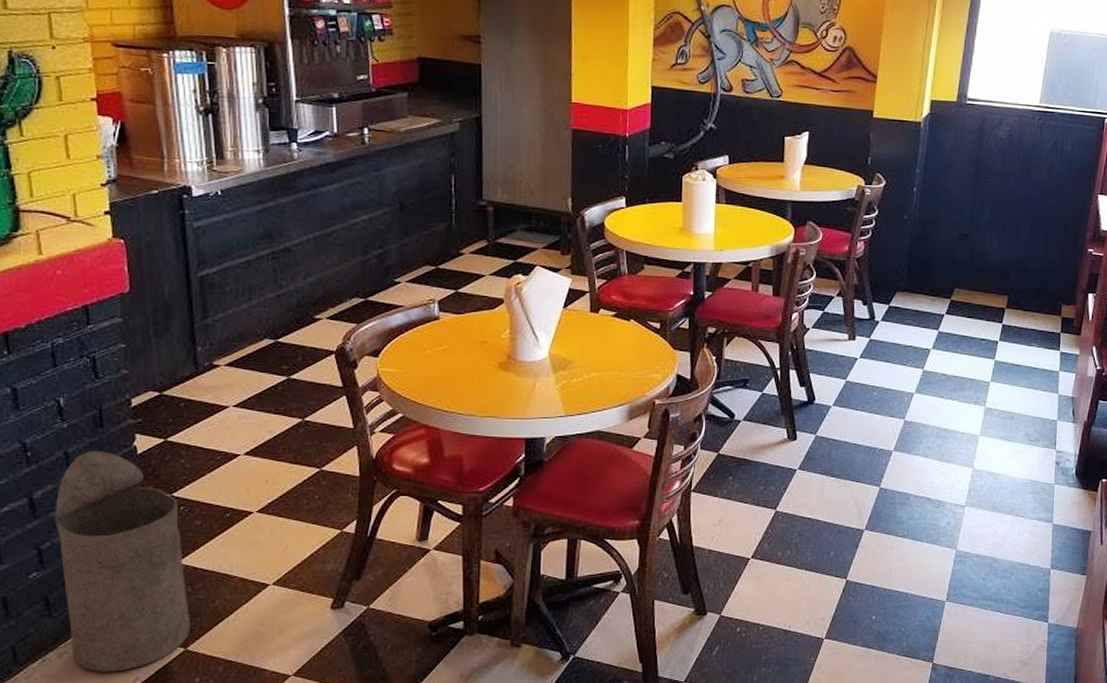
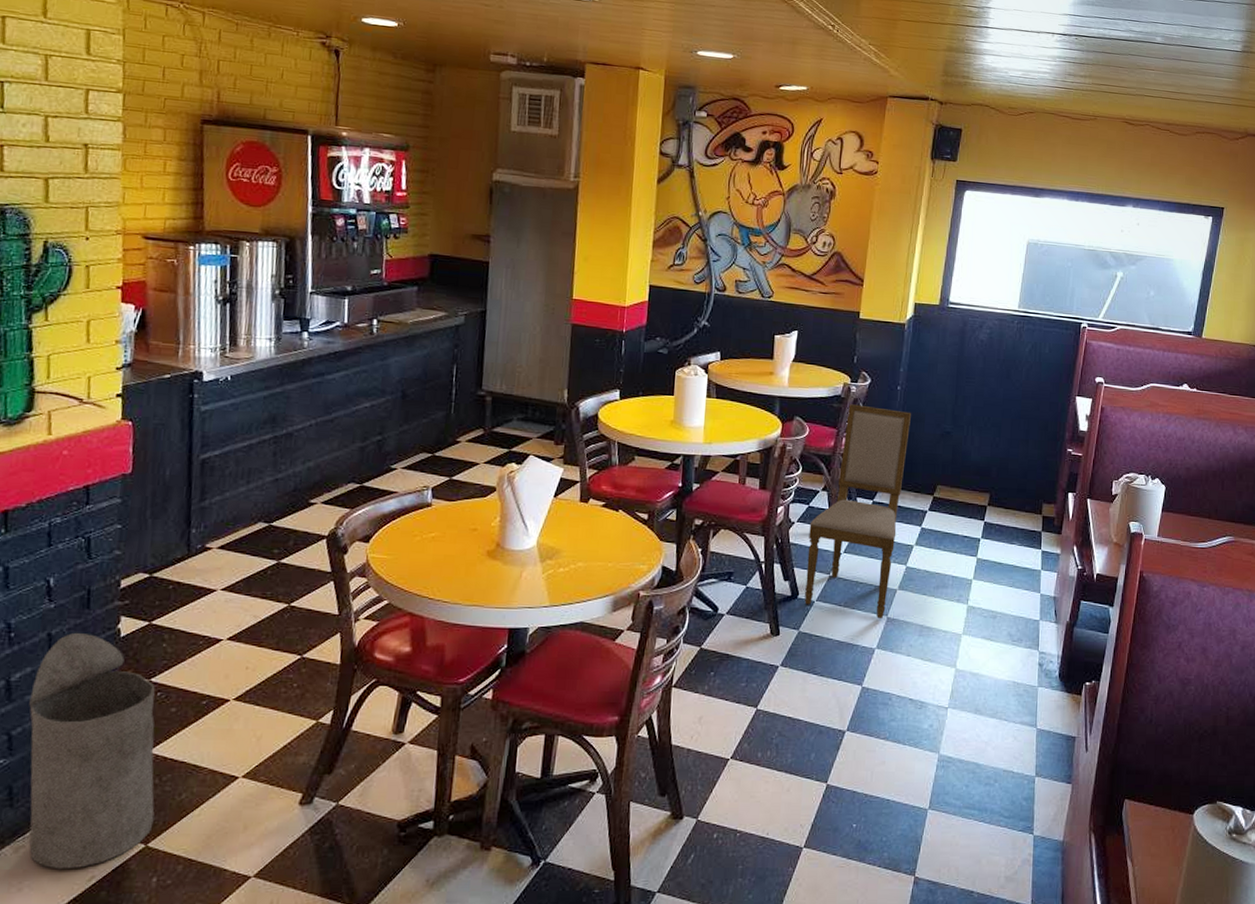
dining chair: none [820,207,929,422] -> present [804,404,912,619]

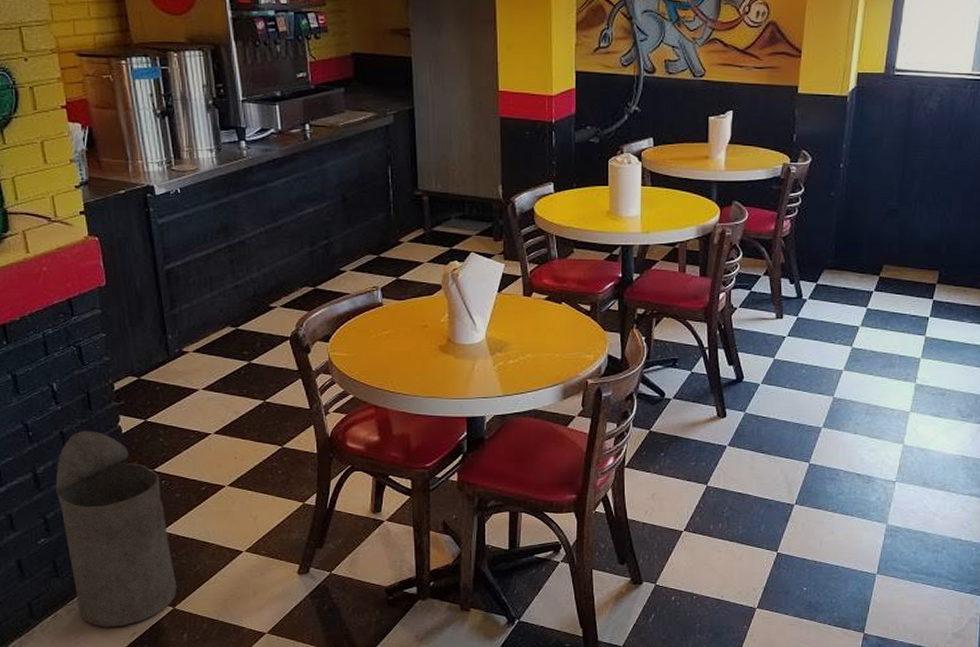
dining chair: present [804,404,912,619] -> none [749,185,856,400]

